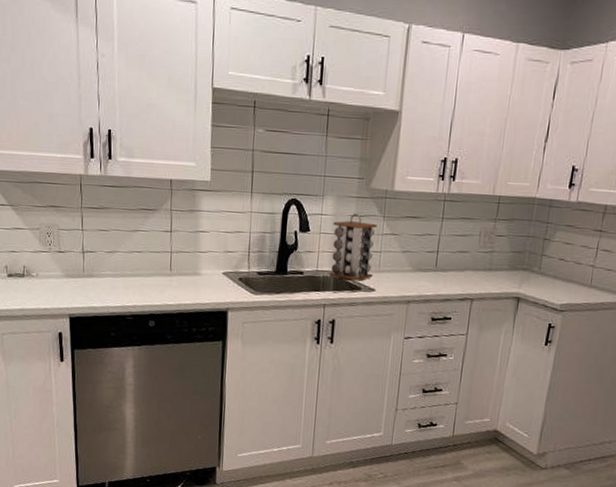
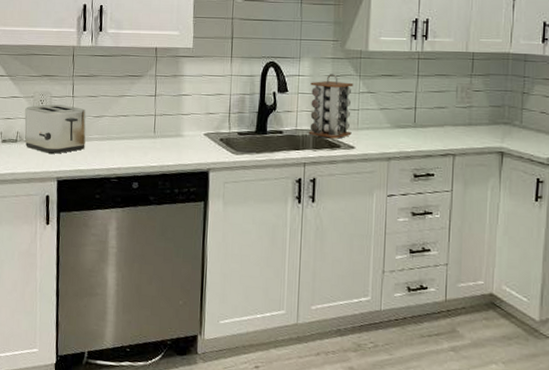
toaster: none [31,237,98,291] -> present [24,104,86,155]

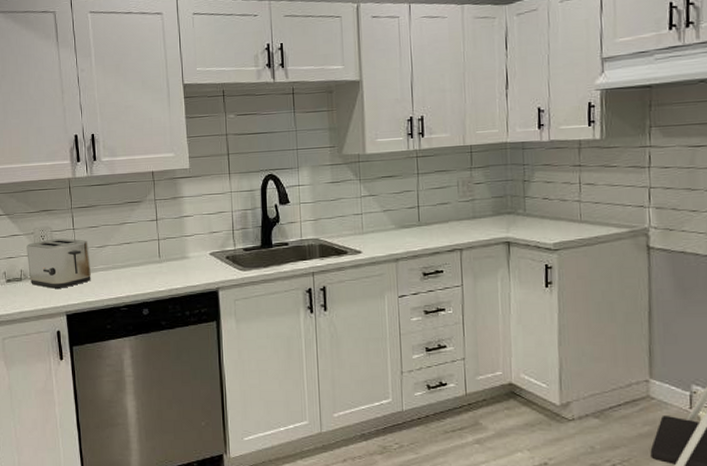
spice rack: present [308,74,354,139] -> none [311,180,357,246]

